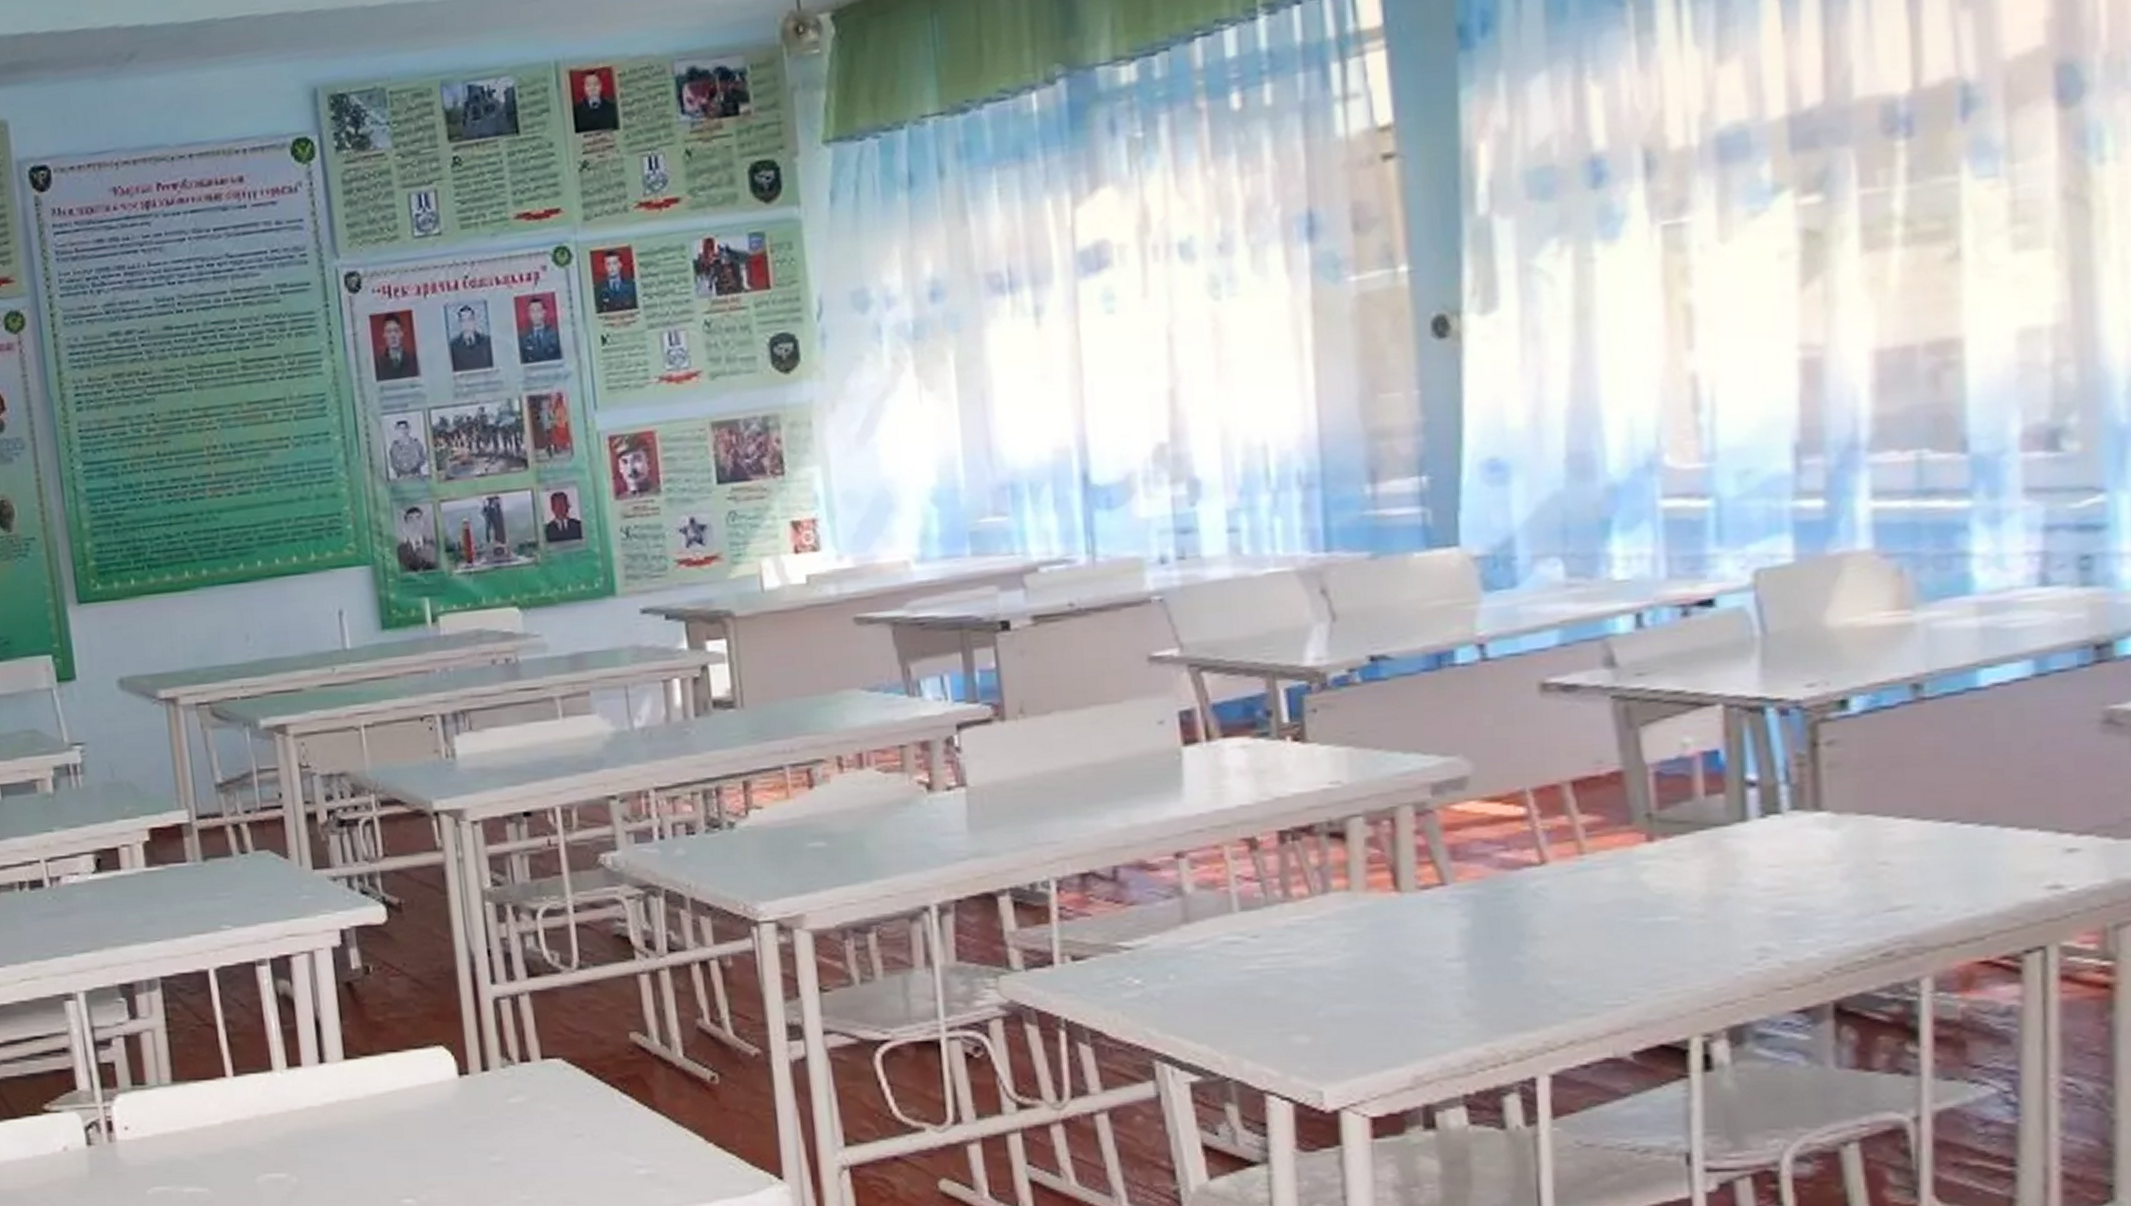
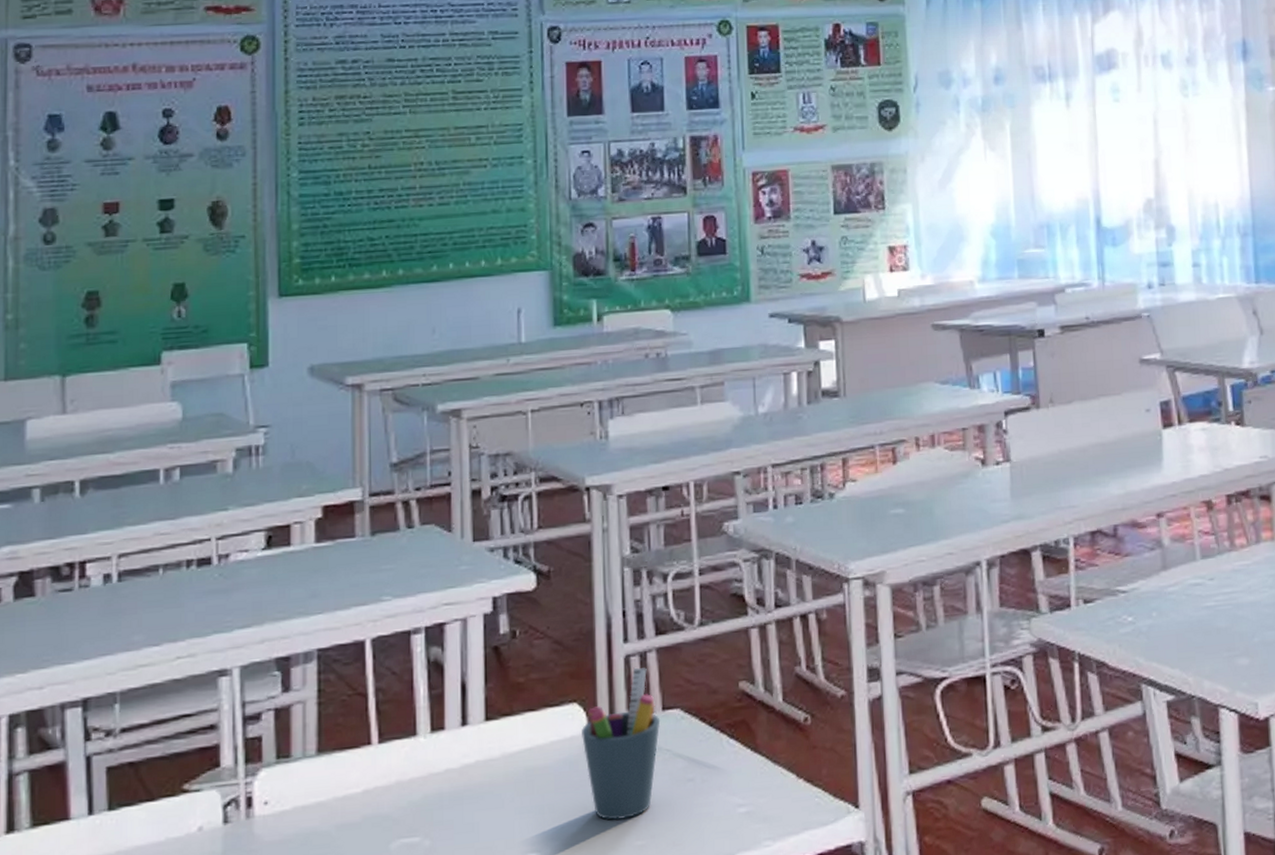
pen holder: none [451,1011,540,1173] -> present [582,667,661,821]

